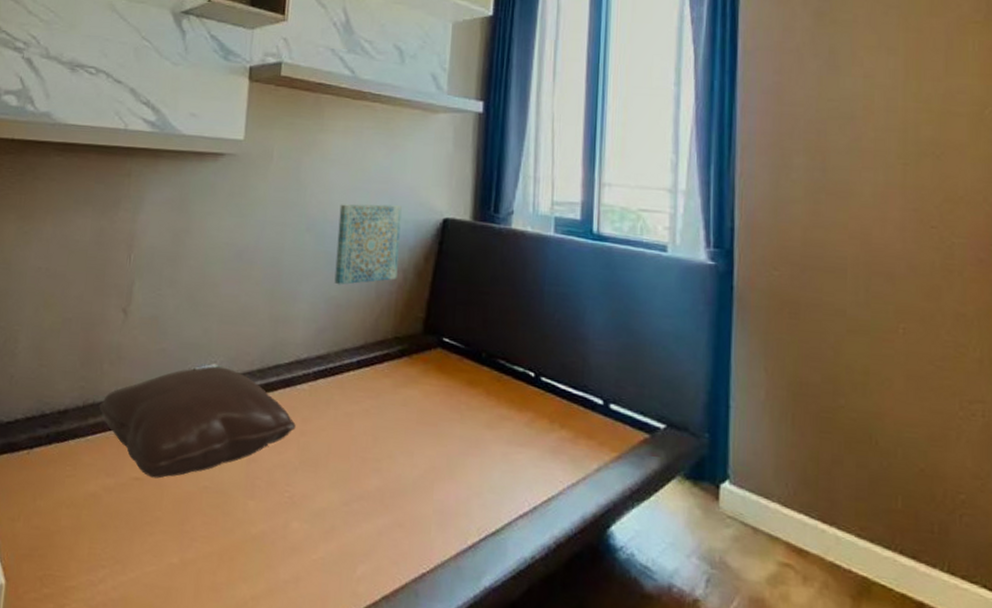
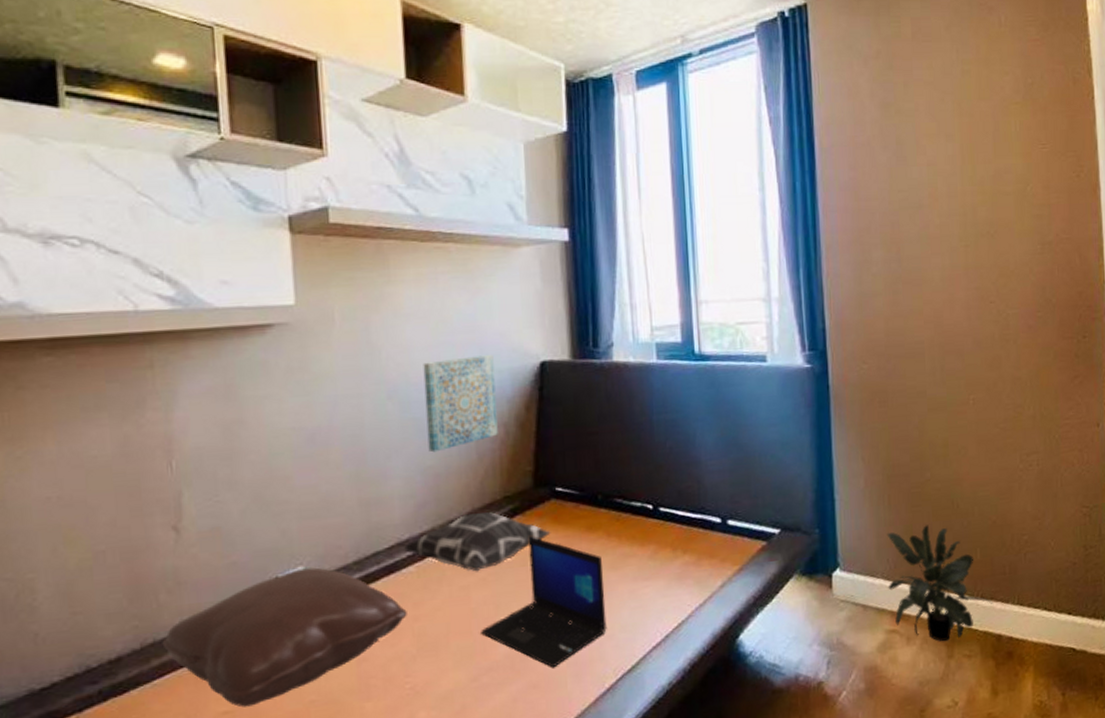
decorative pillow: none [300,346,434,402] -> present [403,512,551,572]
laptop: none [358,378,479,512] -> present [481,536,607,668]
potted plant: none [784,455,915,594] -> present [887,525,993,642]

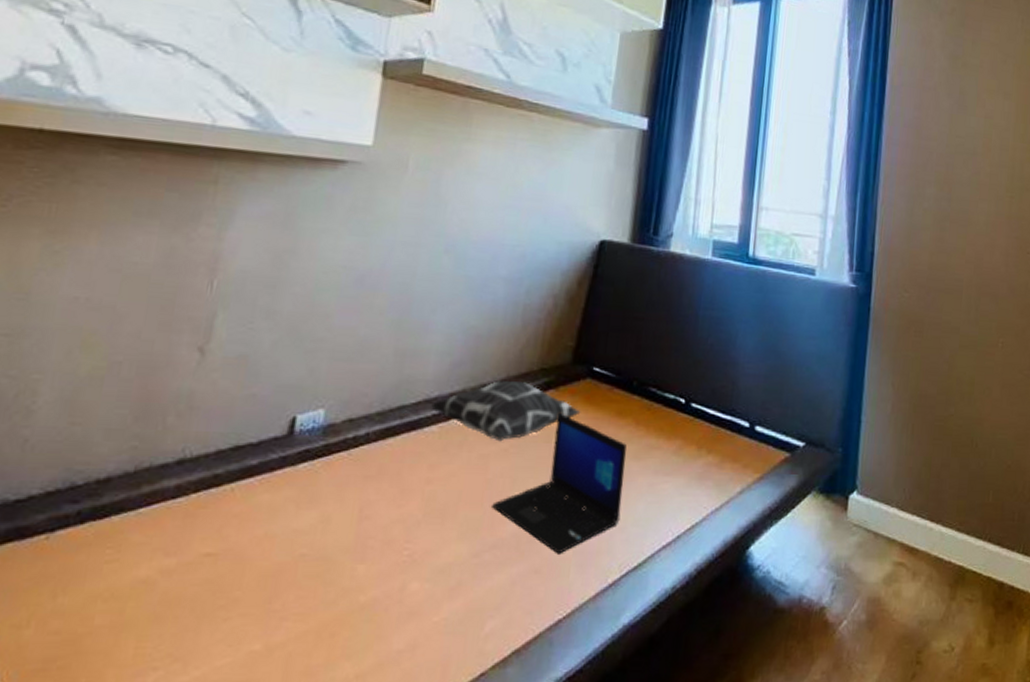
pillow: present [162,567,407,708] -> none [158,411,421,551]
wall art: present [423,355,498,453] -> none [475,223,556,313]
potted plant: present [887,525,993,642] -> none [901,460,999,582]

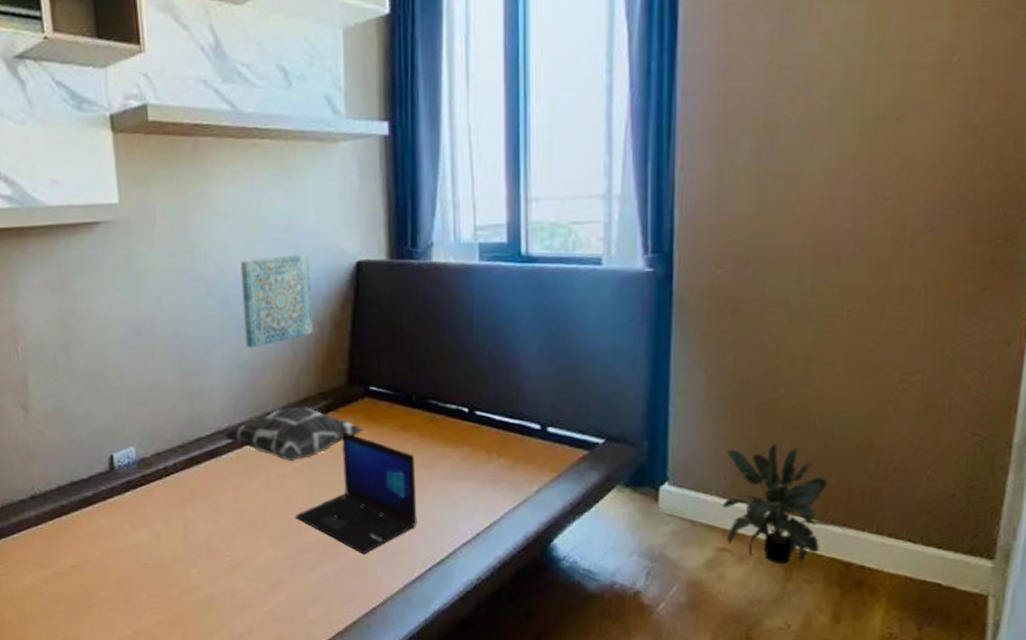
wall art: none [475,223,556,313] -> present [240,254,313,348]
potted plant: none [901,460,999,582] -> present [722,444,846,564]

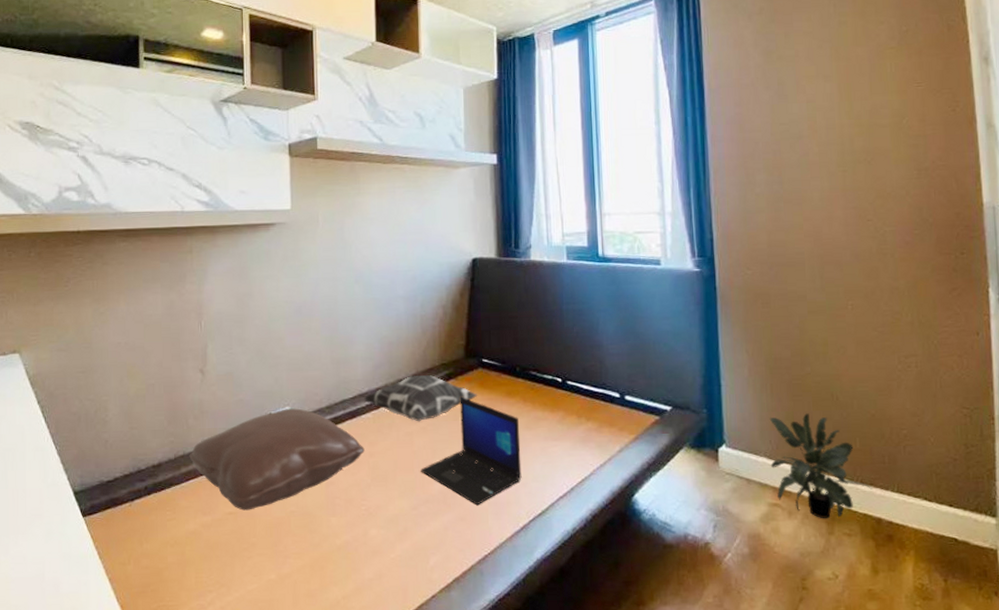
pillow: none [18,448,228,563] -> present [189,408,365,511]
wall art: present [240,254,313,348] -> none [382,252,438,326]

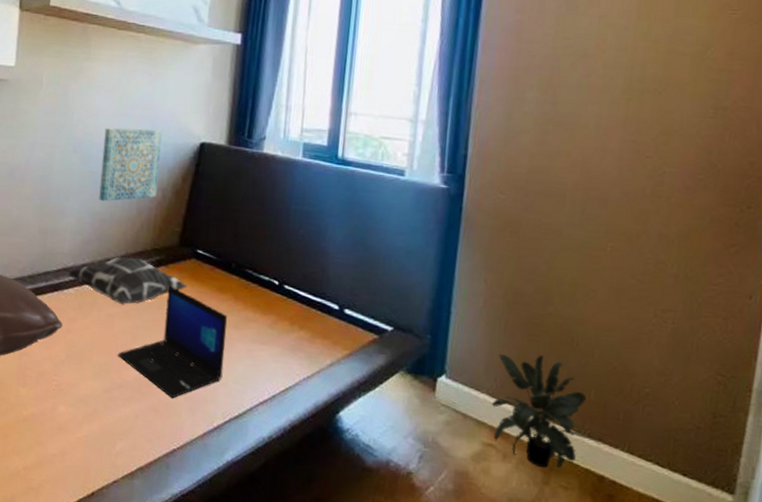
wall art: none [382,252,438,326] -> present [99,128,162,202]

